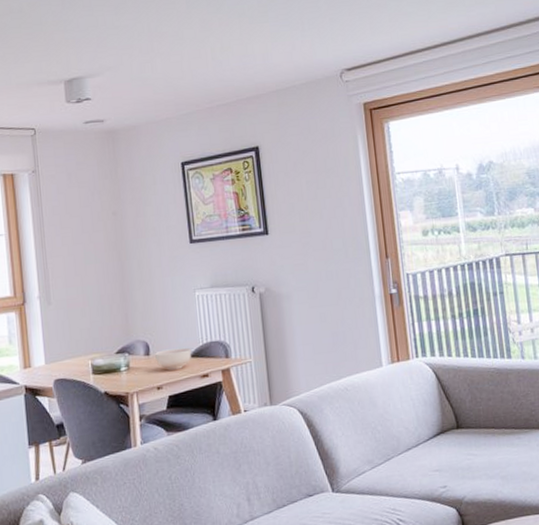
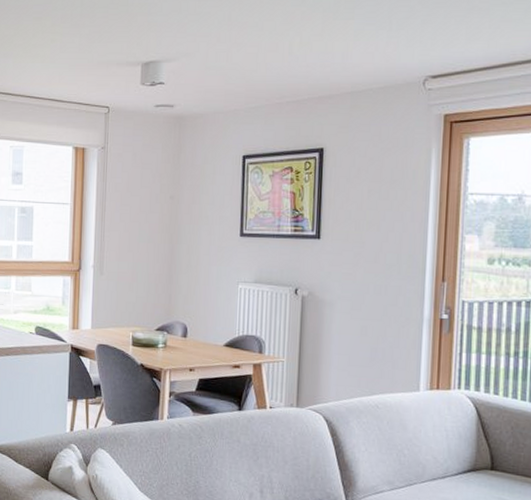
bowl: present [154,347,192,371] -> none [191,334,227,356]

